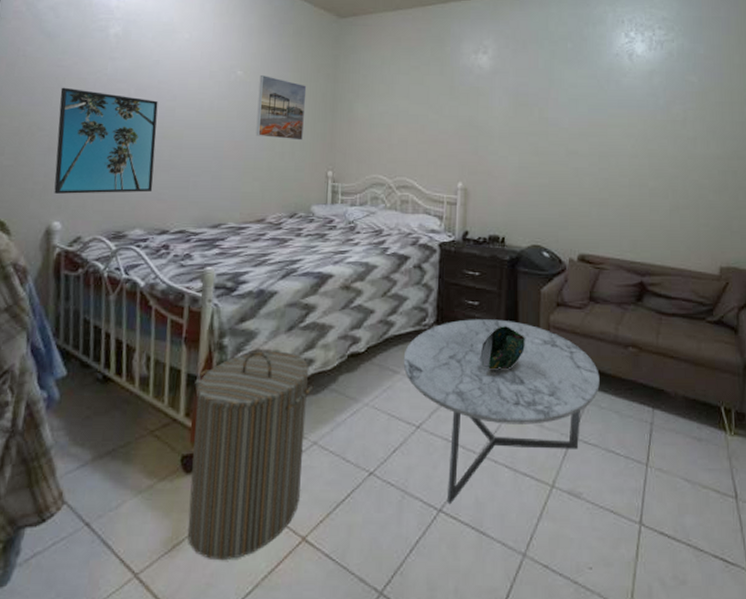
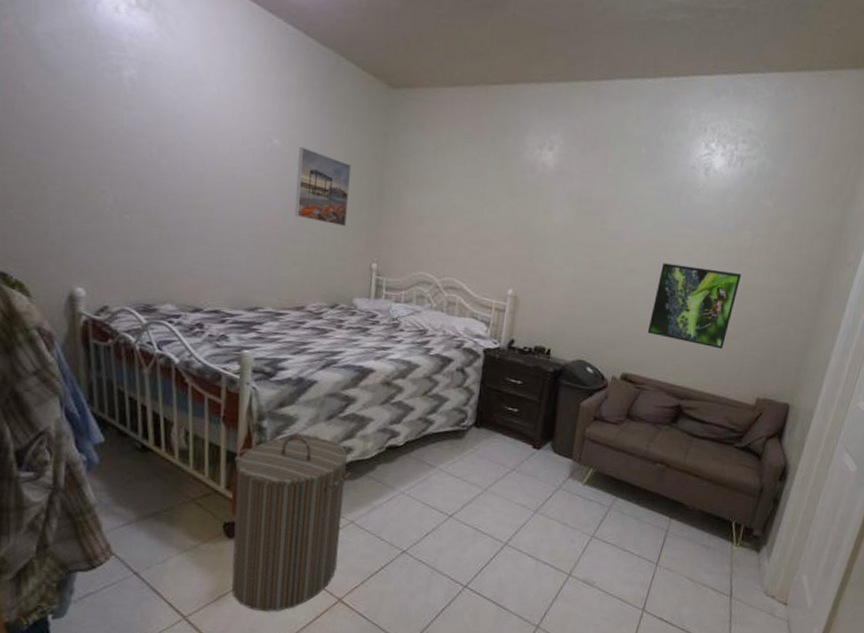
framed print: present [54,87,158,194] -> none [71,136,185,266]
coffee table: present [403,319,600,505] -> none [440,424,626,583]
decorative bowl: present [480,325,526,370] -> none [514,433,561,473]
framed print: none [598,143,681,221] -> present [647,263,742,350]

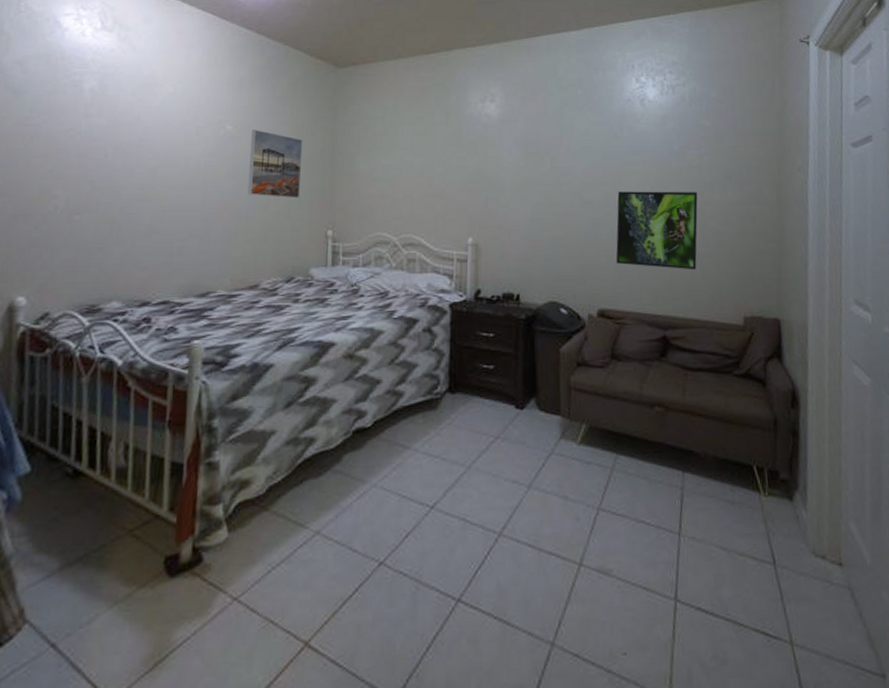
laundry hamper: present [231,435,352,612] -> none [171,430,315,677]

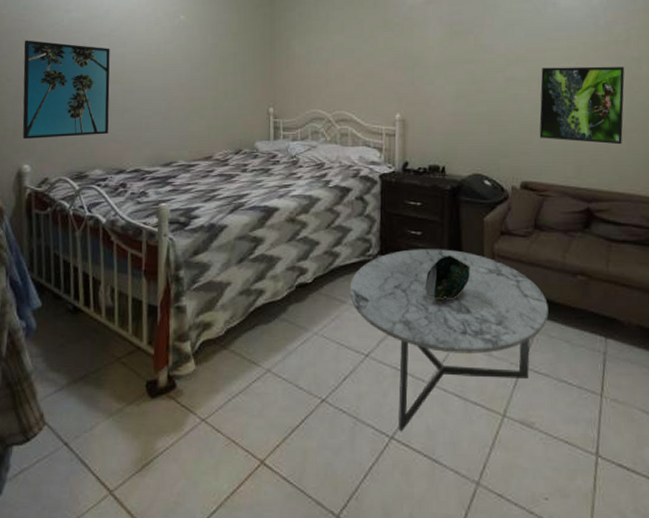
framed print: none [18,148,139,265] -> present [22,40,110,139]
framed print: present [247,129,303,199] -> none [200,17,246,80]
coffee table: none [414,383,626,593] -> present [349,249,549,432]
decorative bowl: none [497,389,546,439] -> present [425,254,471,299]

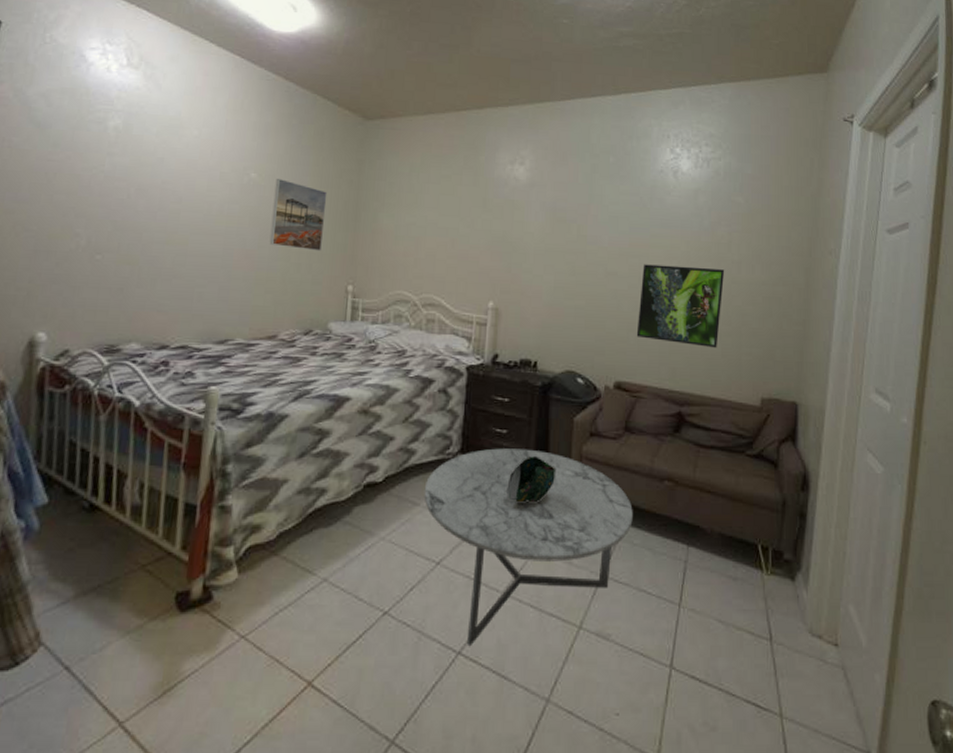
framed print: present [22,40,110,139] -> none [39,183,161,303]
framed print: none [200,17,246,80] -> present [269,178,328,251]

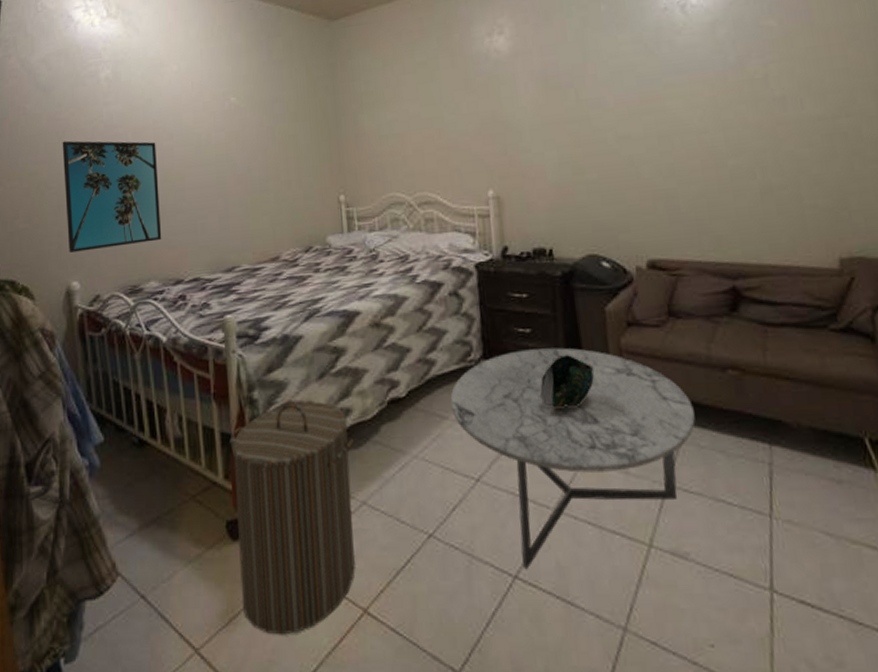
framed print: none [39,183,161,303] -> present [62,140,162,253]
laundry hamper: none [180,479,325,708] -> present [229,401,355,635]
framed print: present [269,178,328,251] -> none [254,97,308,167]
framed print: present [636,264,725,348] -> none [660,110,770,207]

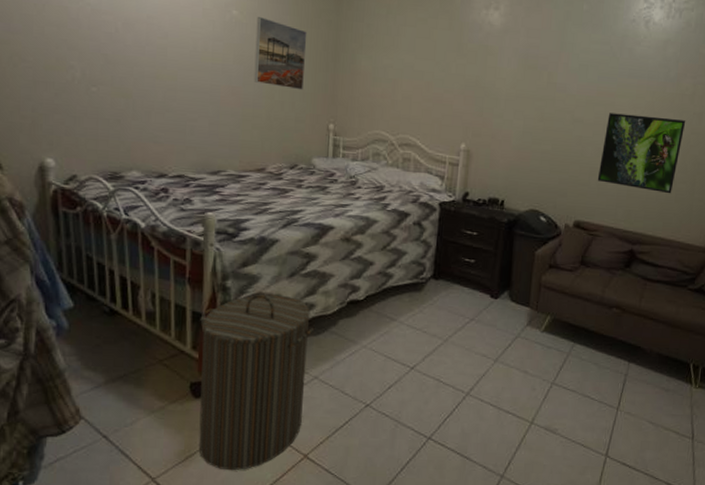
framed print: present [62,140,162,253] -> none [40,15,149,134]
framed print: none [254,97,308,167] -> present [254,16,307,90]
coffee table: present [450,347,696,570] -> none [400,275,583,434]
decorative bowl: present [540,354,594,408] -> none [473,282,518,323]
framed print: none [660,110,770,207] -> present [597,113,686,194]

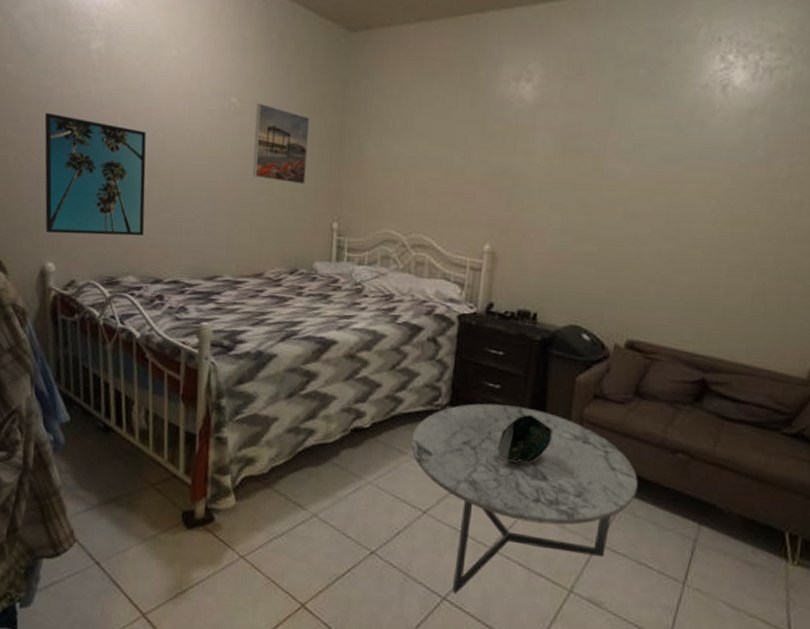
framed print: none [40,15,149,134] -> present [44,112,146,236]
laundry hamper: present [198,294,315,471] -> none [190,415,314,614]
coffee table: none [400,275,583,434] -> present [411,403,638,594]
decorative bowl: none [473,282,518,323] -> present [497,414,554,463]
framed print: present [597,113,686,194] -> none [657,204,779,308]

